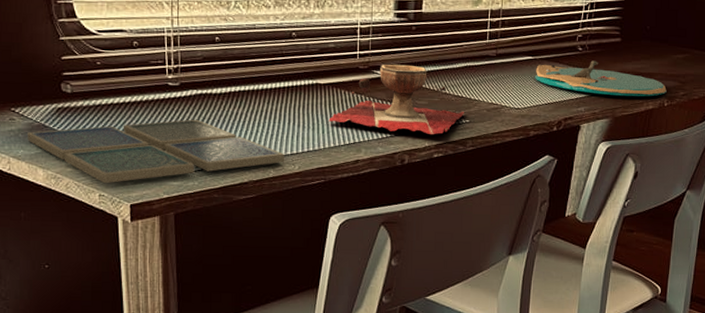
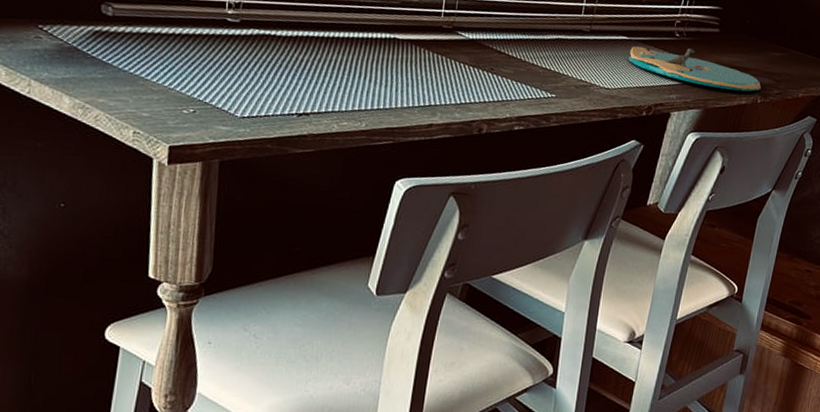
drink coaster: present [28,119,285,184] -> none [54,53,352,121]
decorative bowl: present [328,64,464,134] -> none [403,26,551,106]

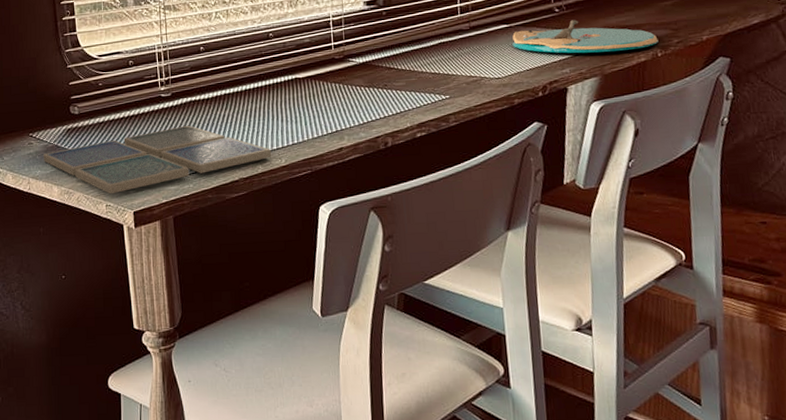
drink coaster: none [54,53,352,121] -> present [43,125,272,194]

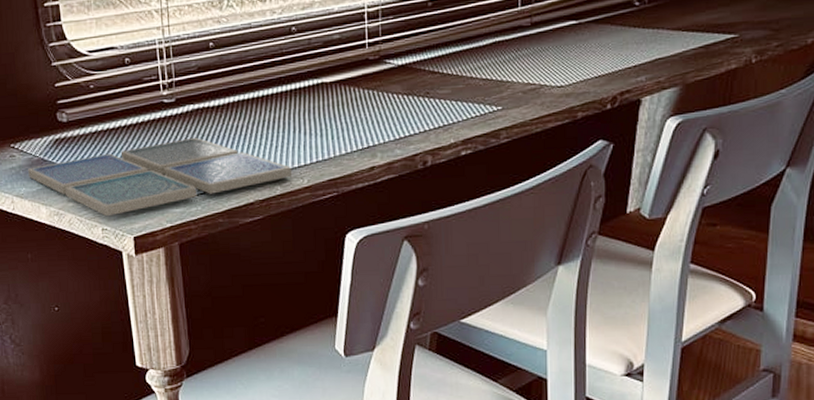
plate: present [512,20,659,54] -> none [580,16,754,58]

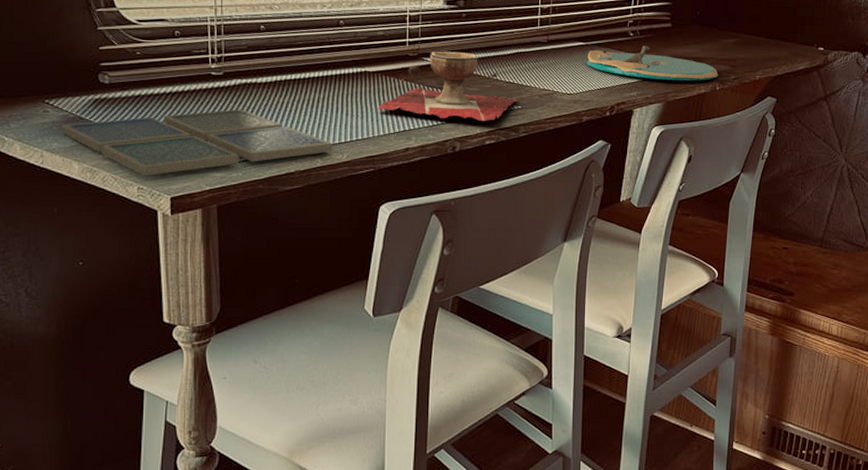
decorative bowl: none [338,49,495,130] -> present [378,51,516,121]
plate: none [580,16,754,58] -> present [586,46,718,81]

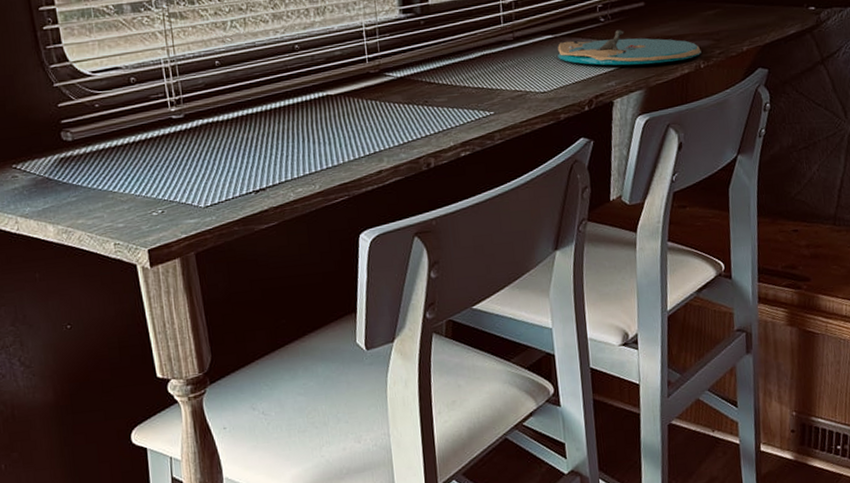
drink coaster: present [62,109,333,177] -> none [32,150,305,232]
decorative bowl: present [378,51,516,121] -> none [344,62,487,135]

